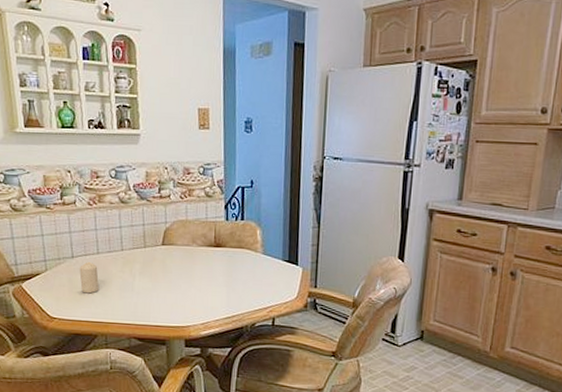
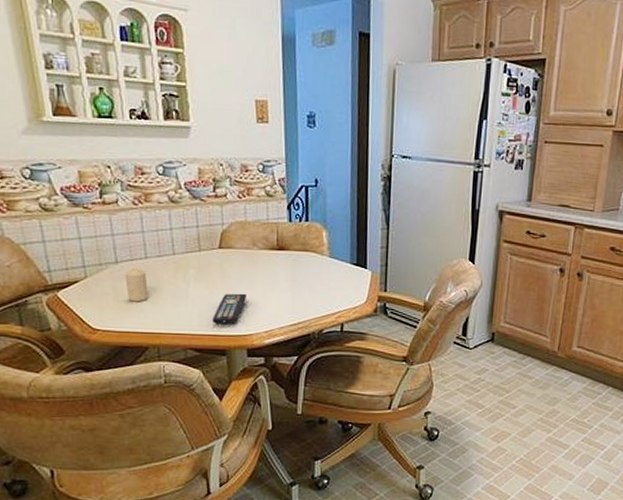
remote control: none [154,287,185,316] -> present [212,293,246,325]

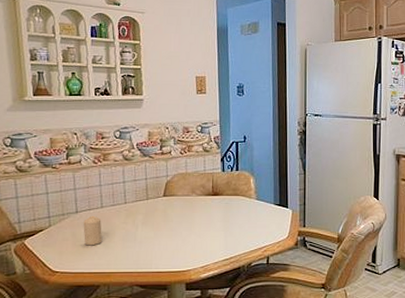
remote control: present [212,293,246,325] -> none [156,234,186,262]

